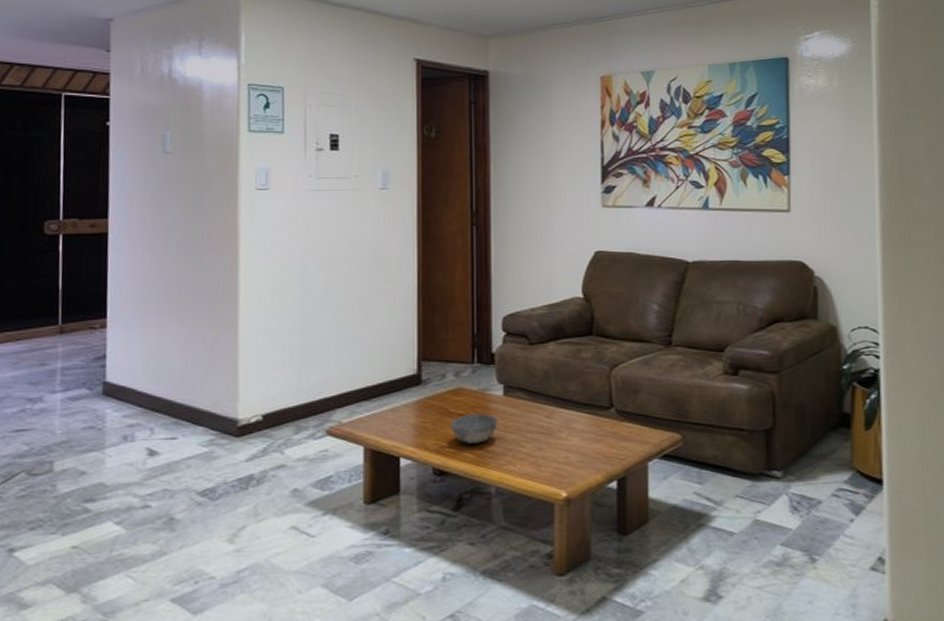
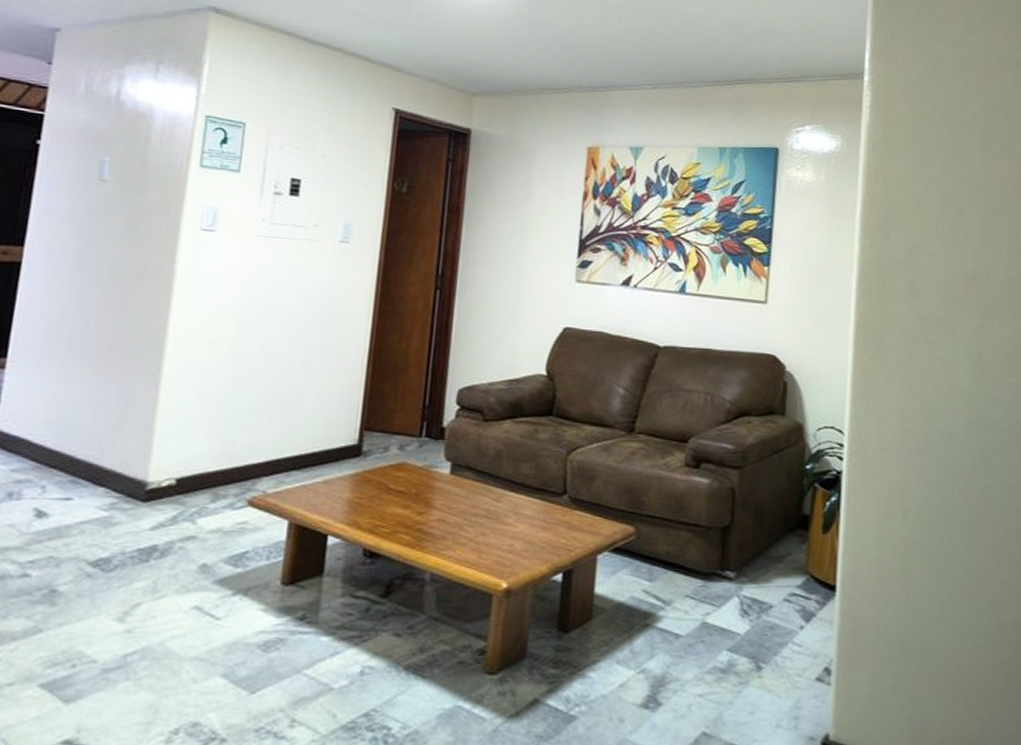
bowl: present [451,414,498,444] -> none [388,492,441,524]

